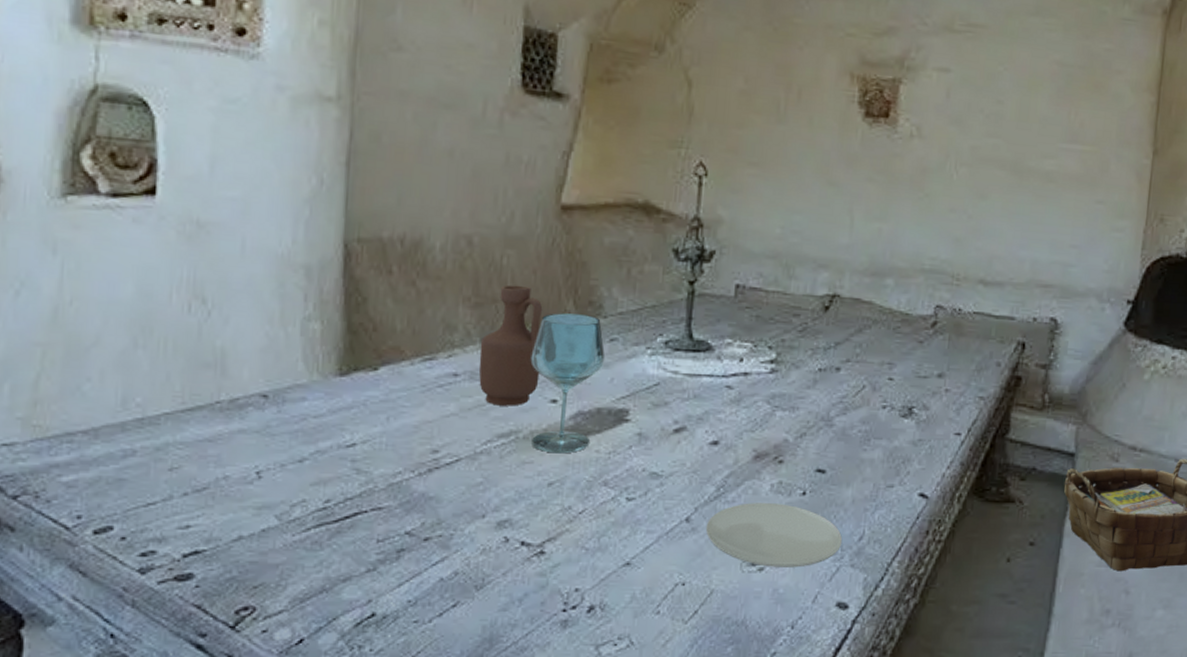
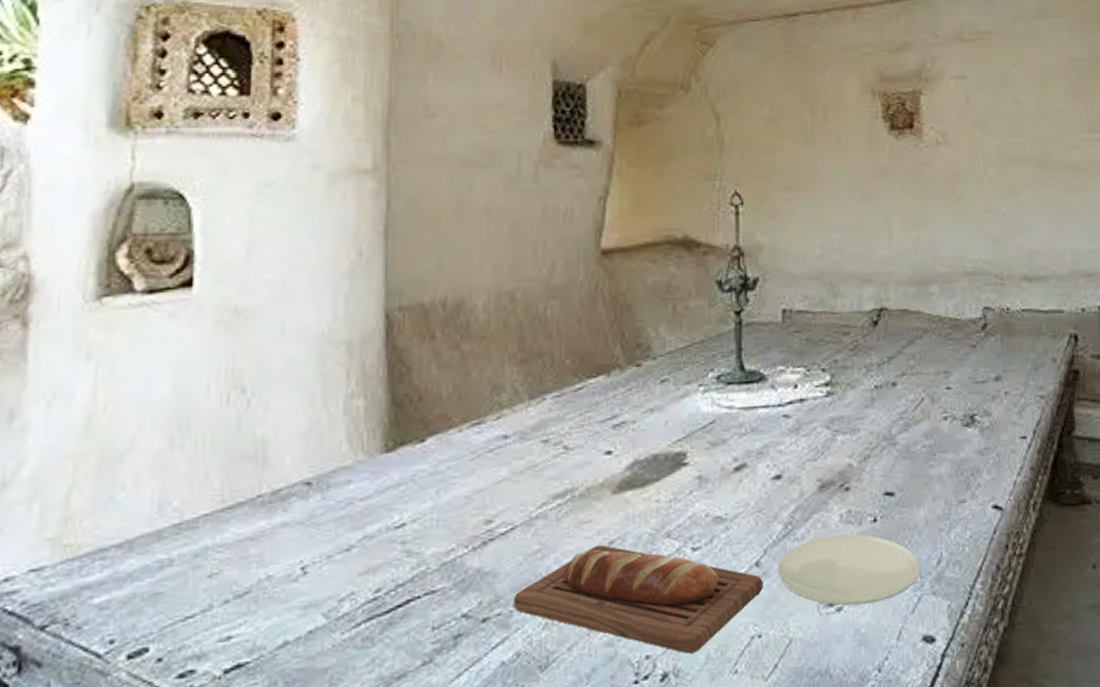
bread loaf: none [454,484,691,591] -> present [513,544,763,654]
ceramic jug: present [478,285,543,406] -> none [529,336,592,465]
wine glass: present [530,313,606,454] -> none [581,358,658,509]

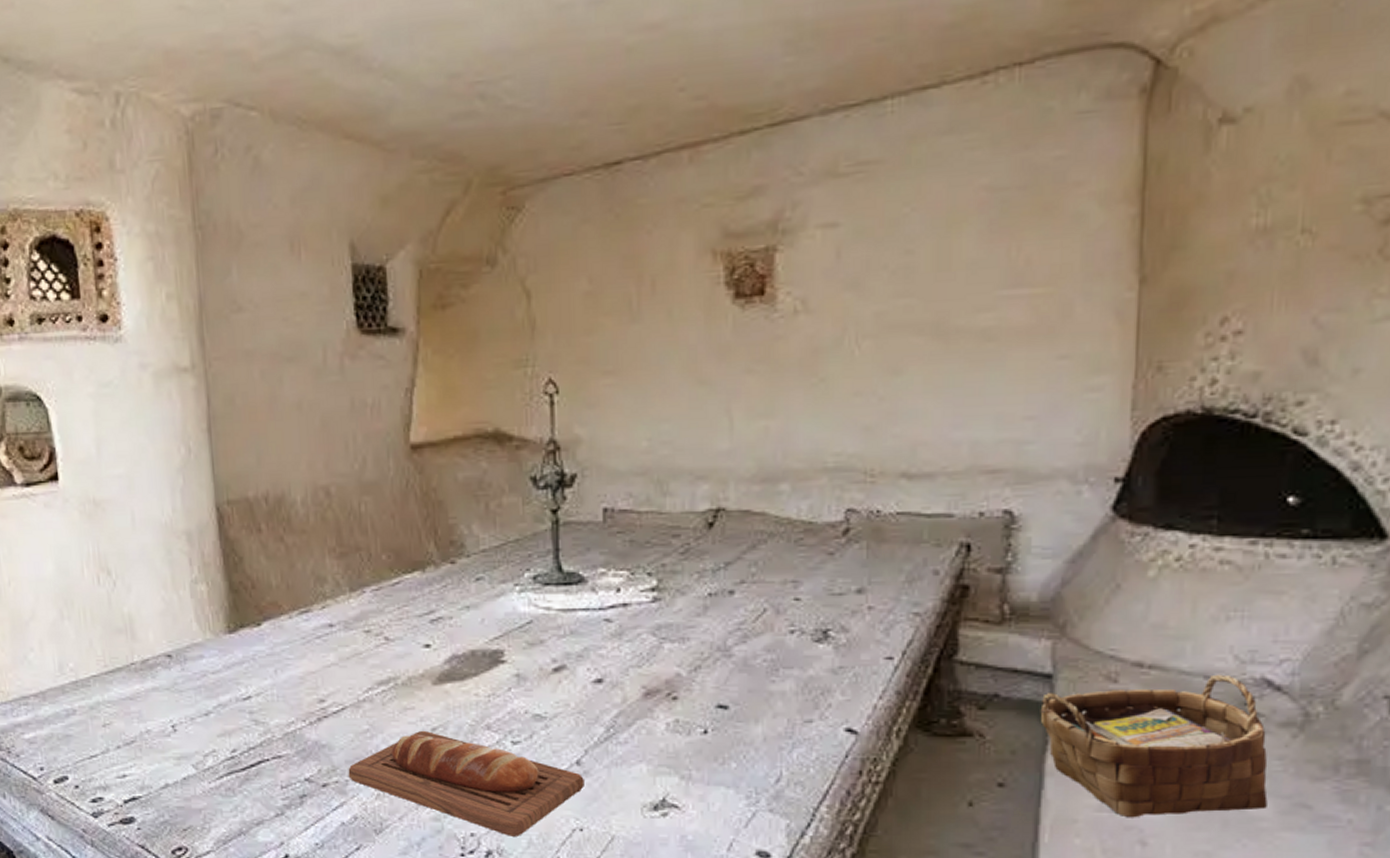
plate: present [777,534,921,606] -> none [598,743,756,813]

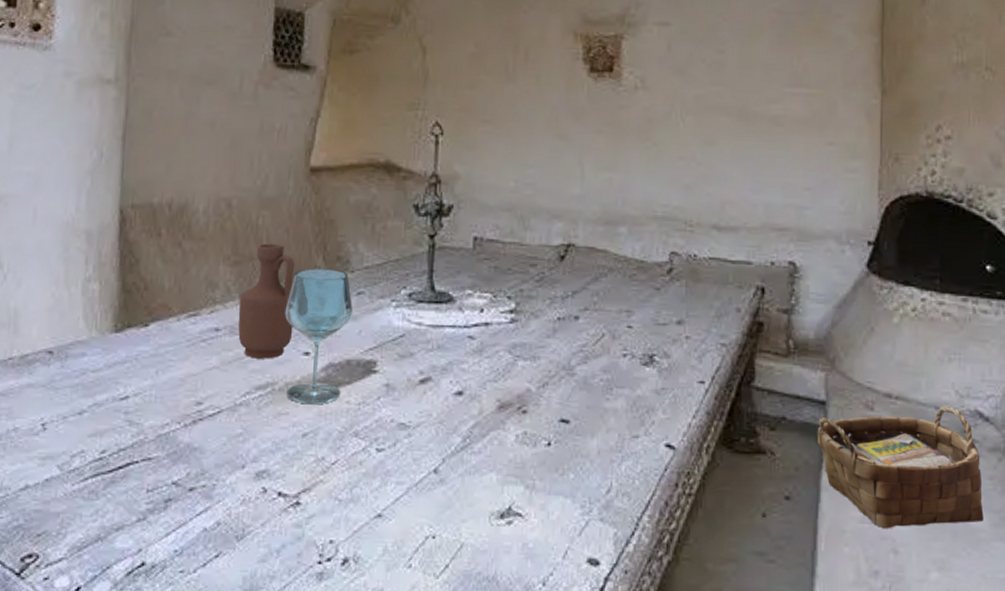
bread loaf: present [348,730,584,836] -> none [216,435,440,544]
ceramic jug: none [350,531,411,653] -> present [238,243,295,359]
wine glass: none [399,555,473,699] -> present [284,269,353,405]

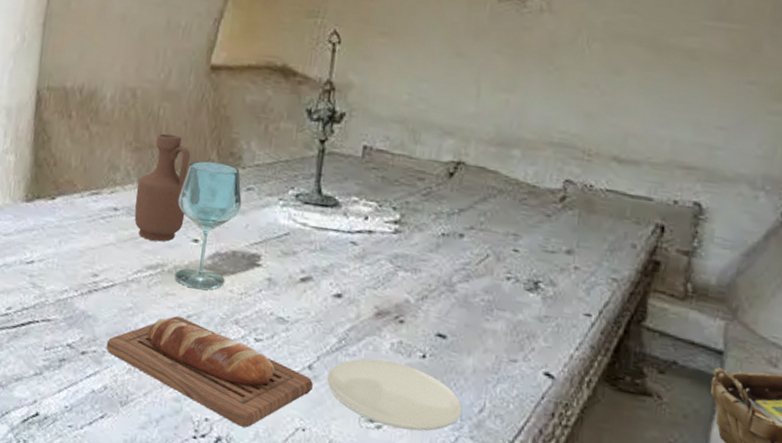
bread loaf: none [216,435,440,544] -> present [106,316,313,428]
plate: none [453,454,590,521] -> present [326,358,463,431]

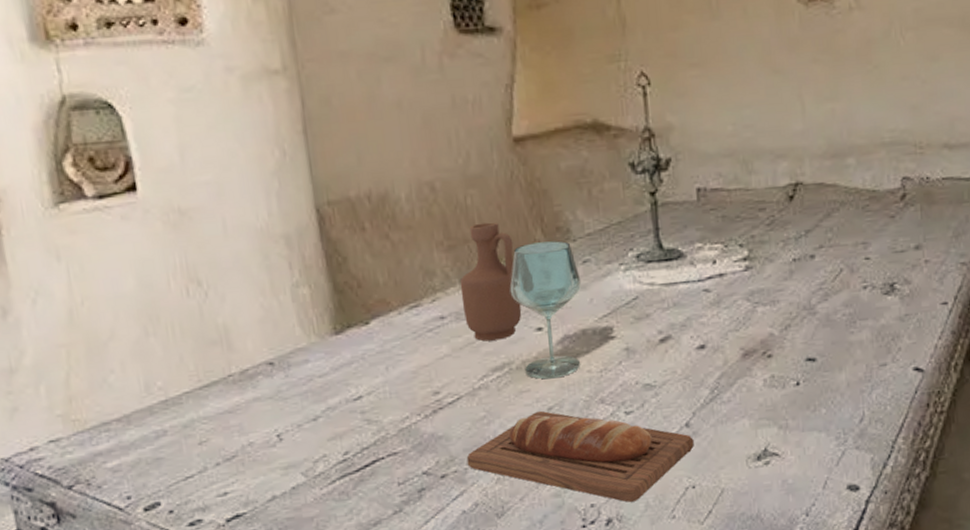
plate: present [326,358,463,431] -> none [706,396,844,460]

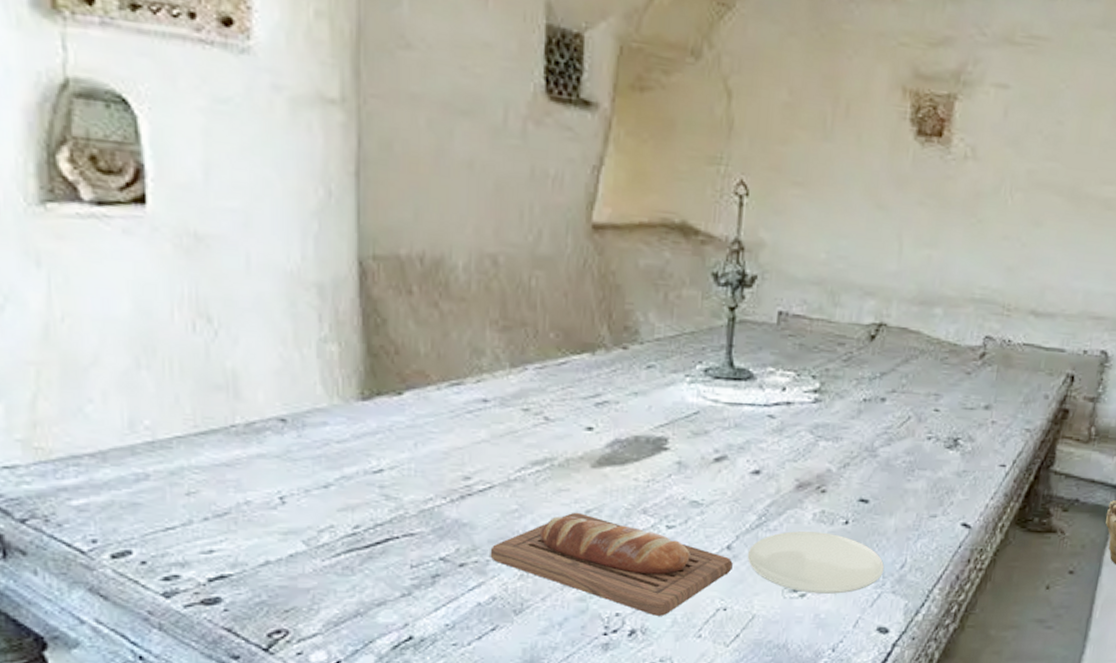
ceramic jug: present [460,222,522,342] -> none [509,307,576,433]
wine glass: present [509,241,582,380] -> none [564,338,643,482]
plate: none [706,396,844,460] -> present [747,531,885,594]

